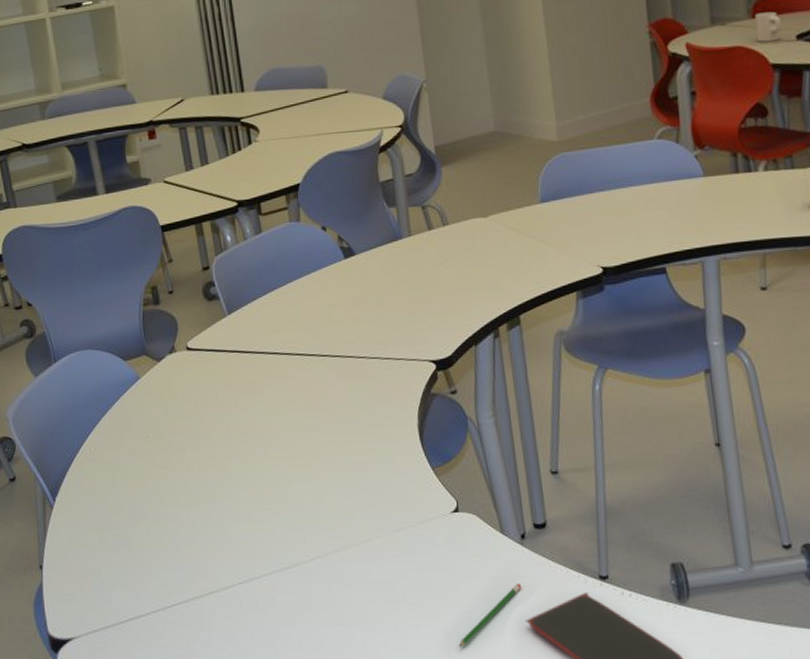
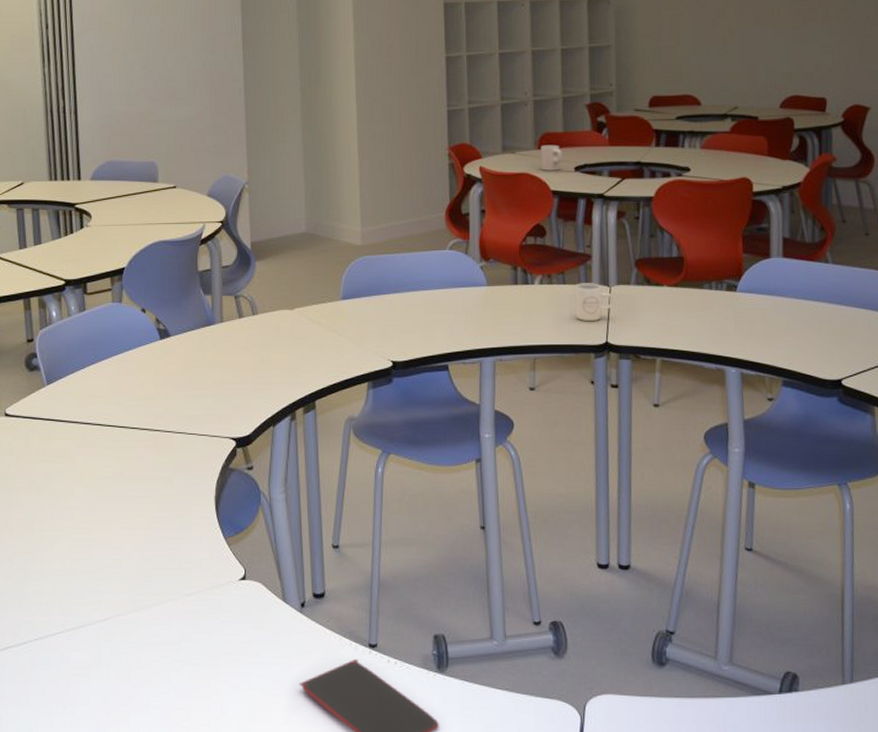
pencil: present [458,583,522,648] -> none [235,648,298,707]

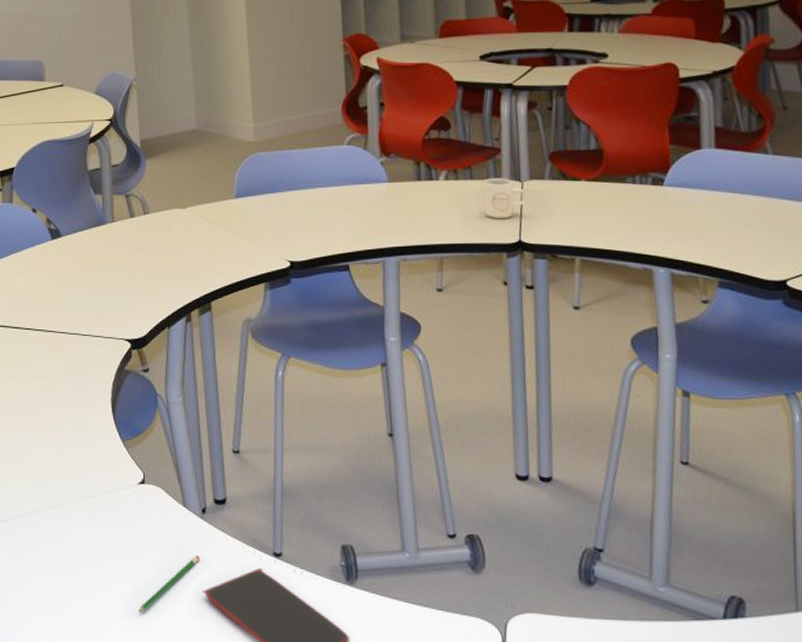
pencil: none [235,648,298,707] -> present [138,555,200,613]
cup: present [540,145,563,171] -> none [442,33,467,60]

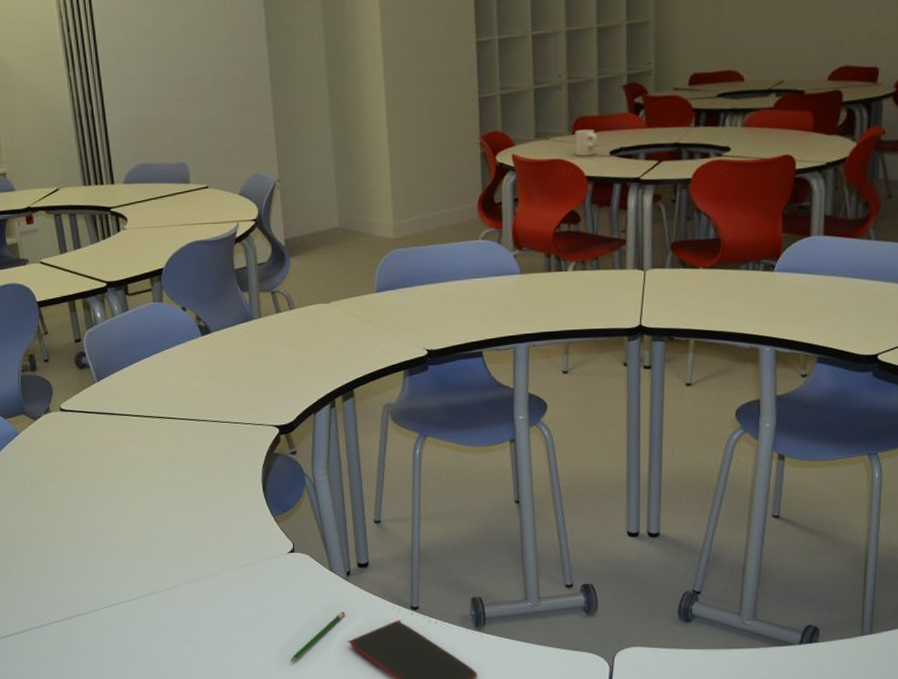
cup: none [442,33,467,60] -> present [575,129,598,156]
mug: present [483,178,526,218] -> none [608,267,648,305]

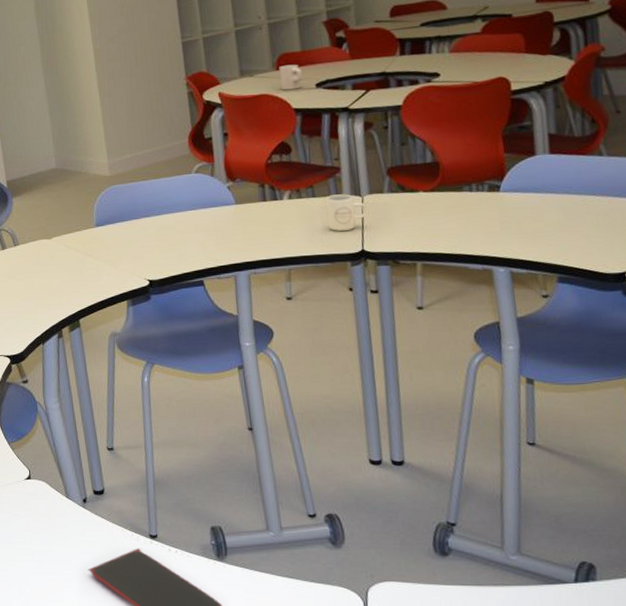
pencil: present [290,611,346,662] -> none [32,538,84,589]
mug: none [608,267,648,305] -> present [325,194,367,231]

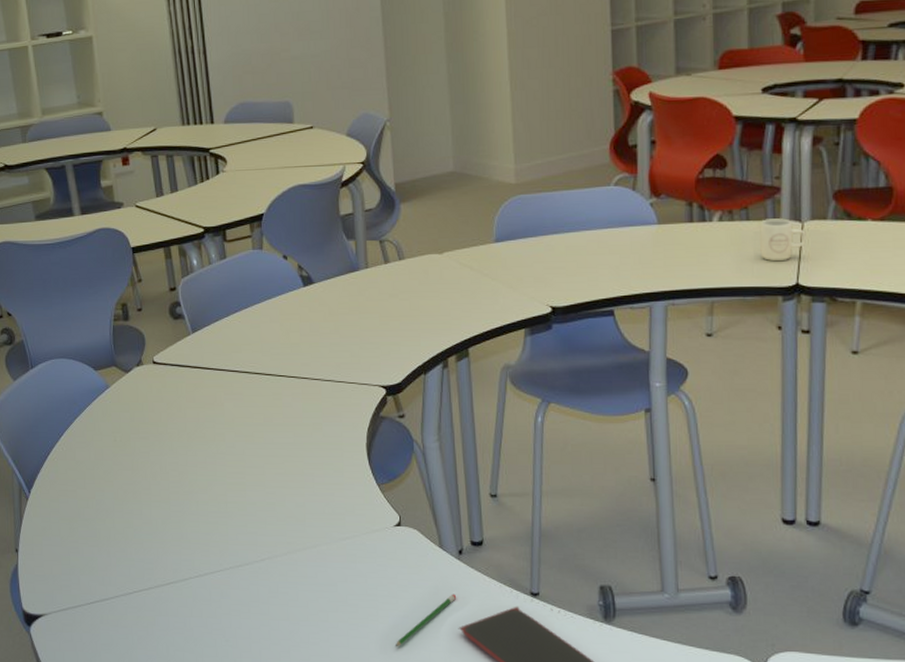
pencil: none [32,538,84,589] -> present [395,594,457,647]
cup: present [279,64,303,90] -> none [721,63,748,94]

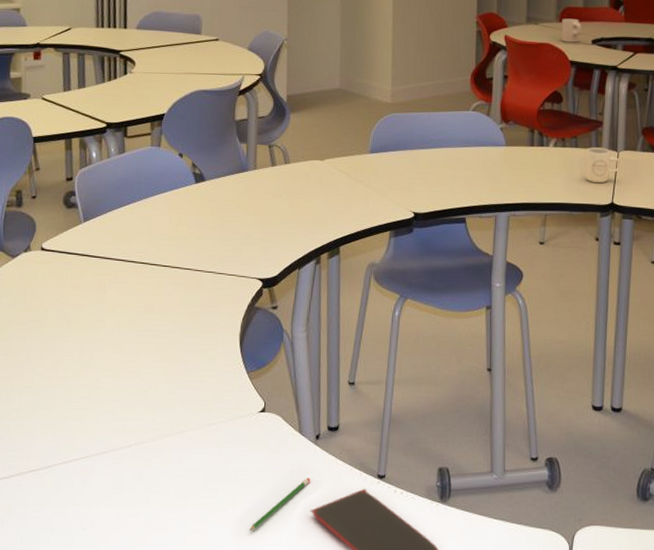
cup: none [721,63,748,94] -> present [561,18,582,43]

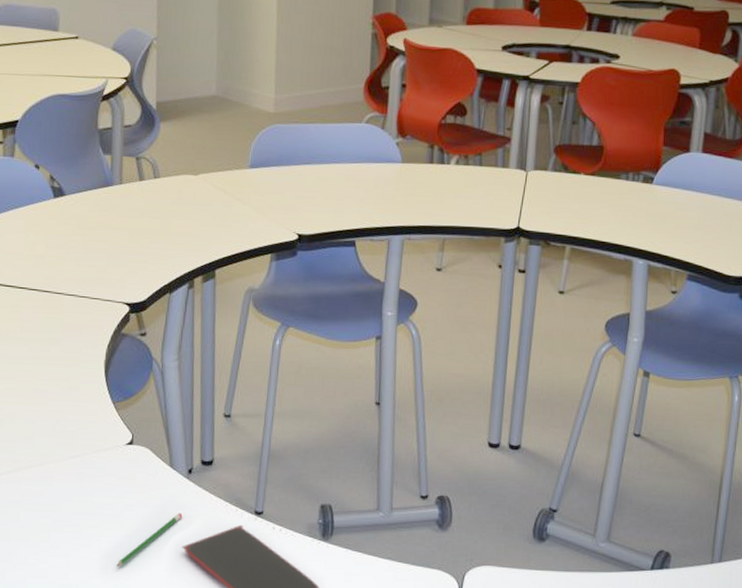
cup: present [561,18,582,43] -> none [468,20,492,49]
mug: present [585,147,620,183] -> none [489,166,529,205]

